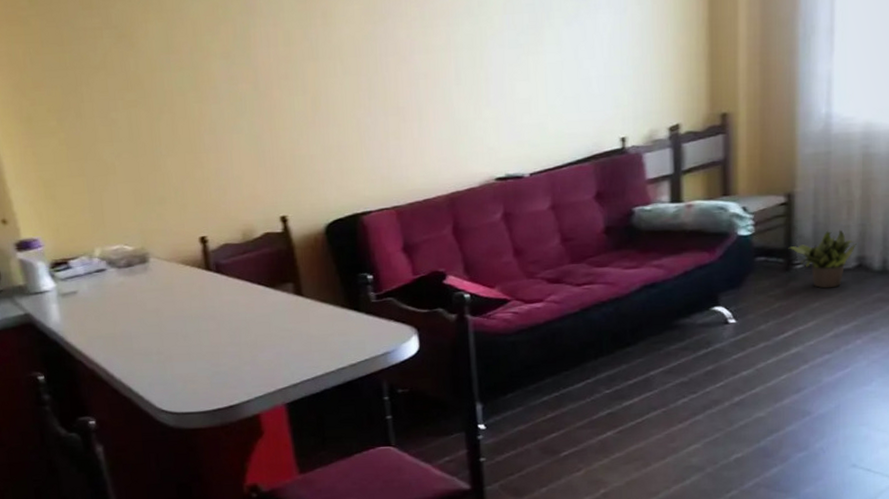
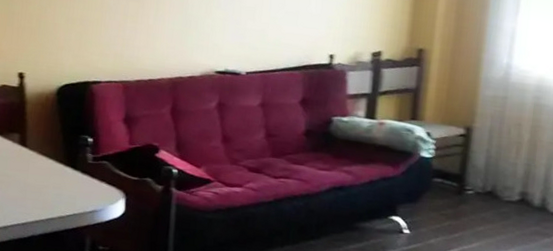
potted plant: present [788,229,857,289] -> none [462,164,521,216]

